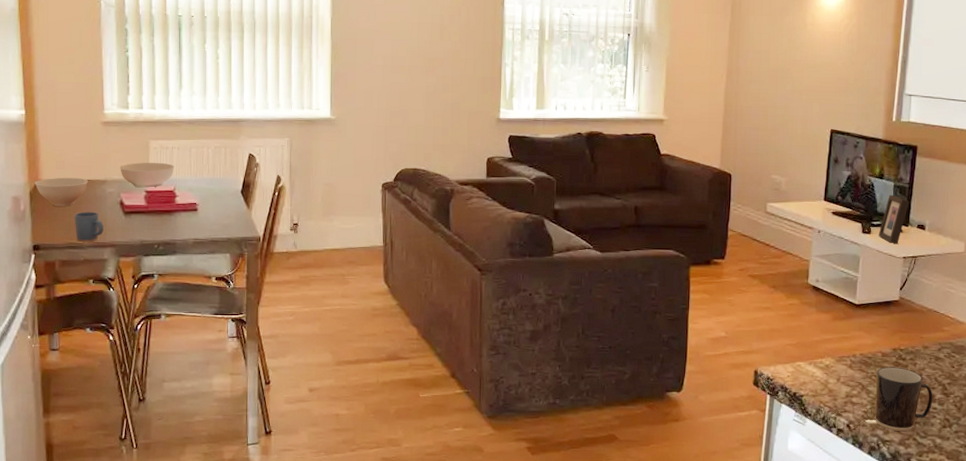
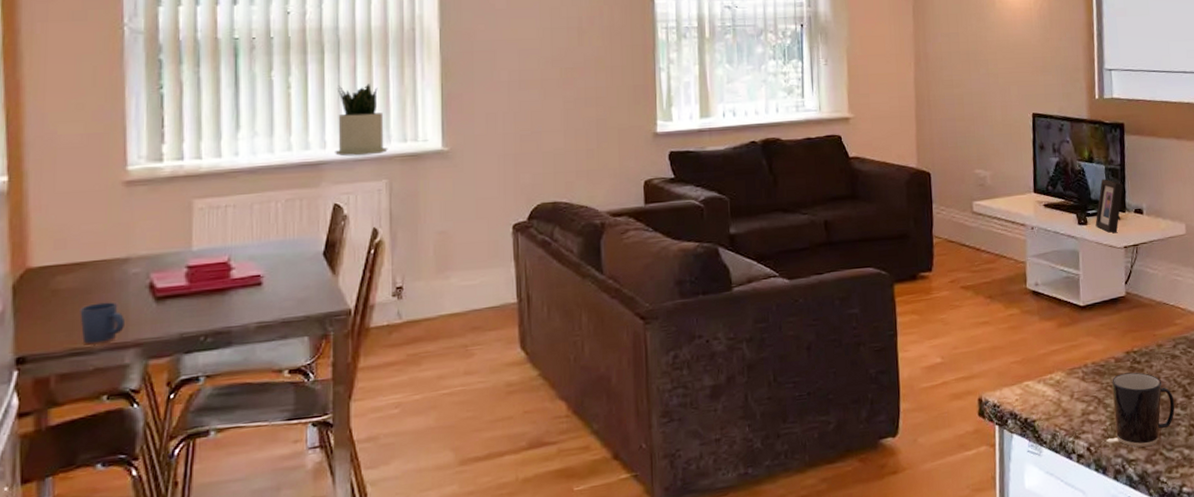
bowl: present [35,177,89,207] -> none [20,258,103,301]
bowl: present [120,162,175,188] -> none [149,226,230,263]
planter: none [250,59,290,118] -> present [335,84,388,157]

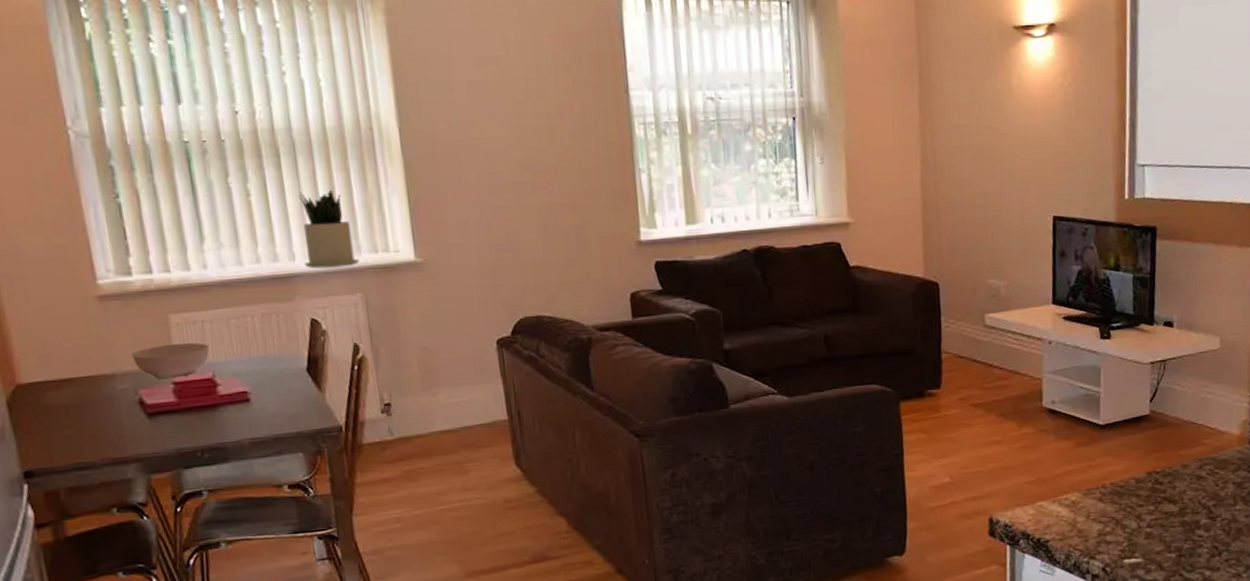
mug: present [80,302,125,345] -> none [76,417,122,460]
bowl: none [149,226,230,263] -> present [131,342,210,379]
picture frame: present [1095,179,1124,233] -> none [1119,288,1153,348]
mug: present [1112,372,1175,448] -> none [1131,493,1198,569]

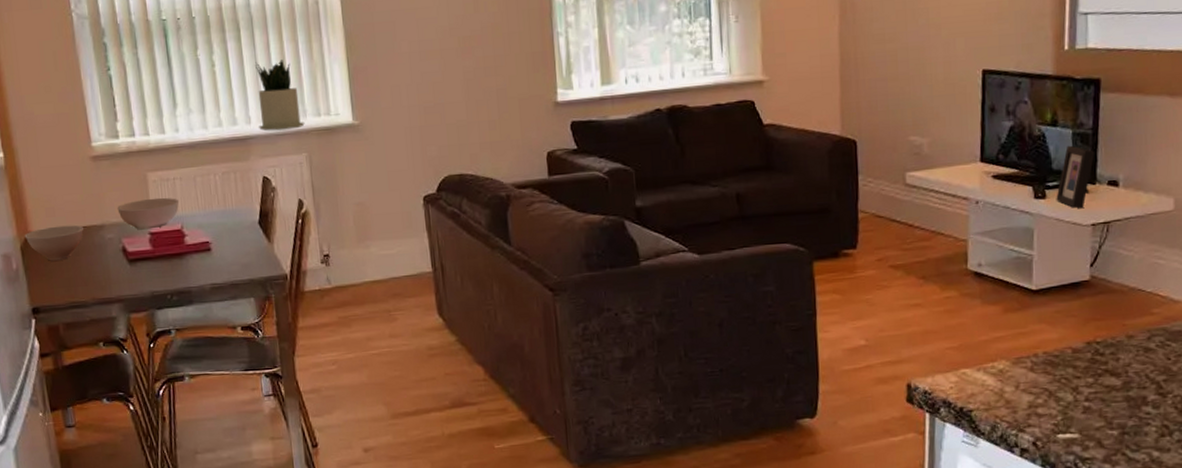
bowl: none [11,374,90,417] -> present [24,225,84,261]
picture frame: none [1119,288,1153,348] -> present [1056,145,1095,209]

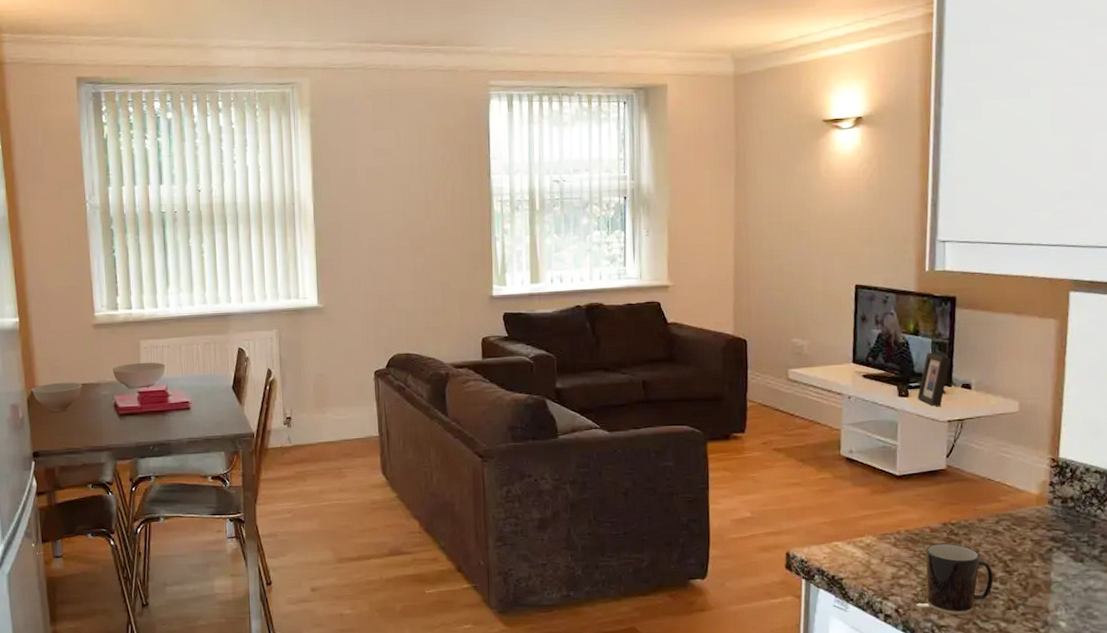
planter: present [255,60,305,131] -> none [238,250,277,310]
mug: none [1067,364,1145,446] -> present [926,543,994,615]

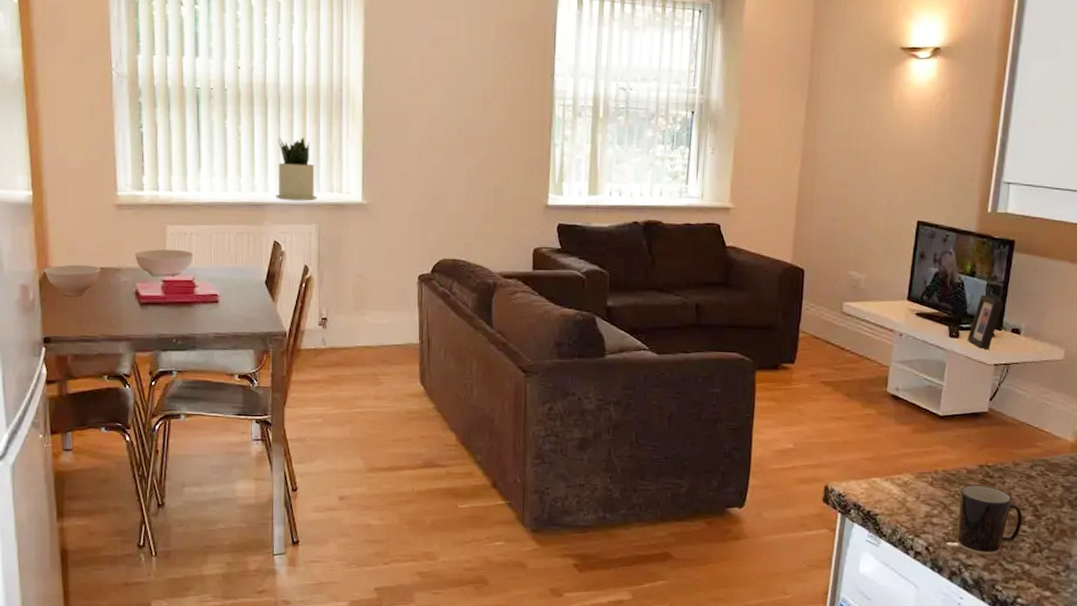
planter: none [238,250,277,310] -> present [275,137,318,202]

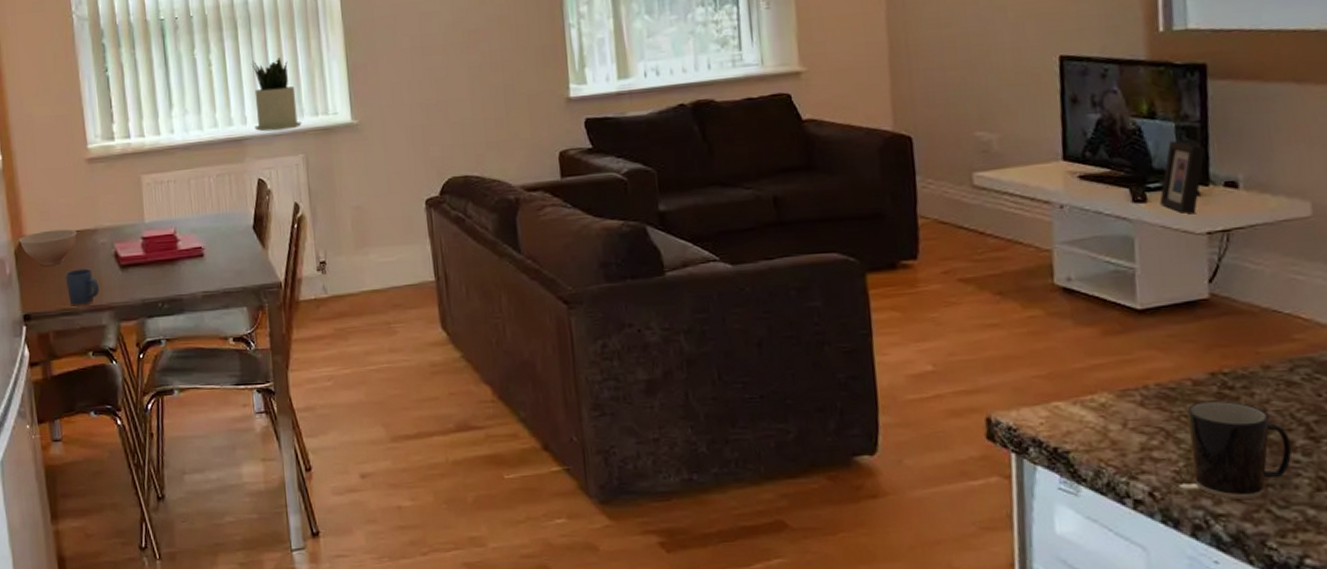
mug: none [86,302,118,335] -> present [65,268,99,306]
bowl: present [135,249,194,277] -> none [111,200,173,234]

